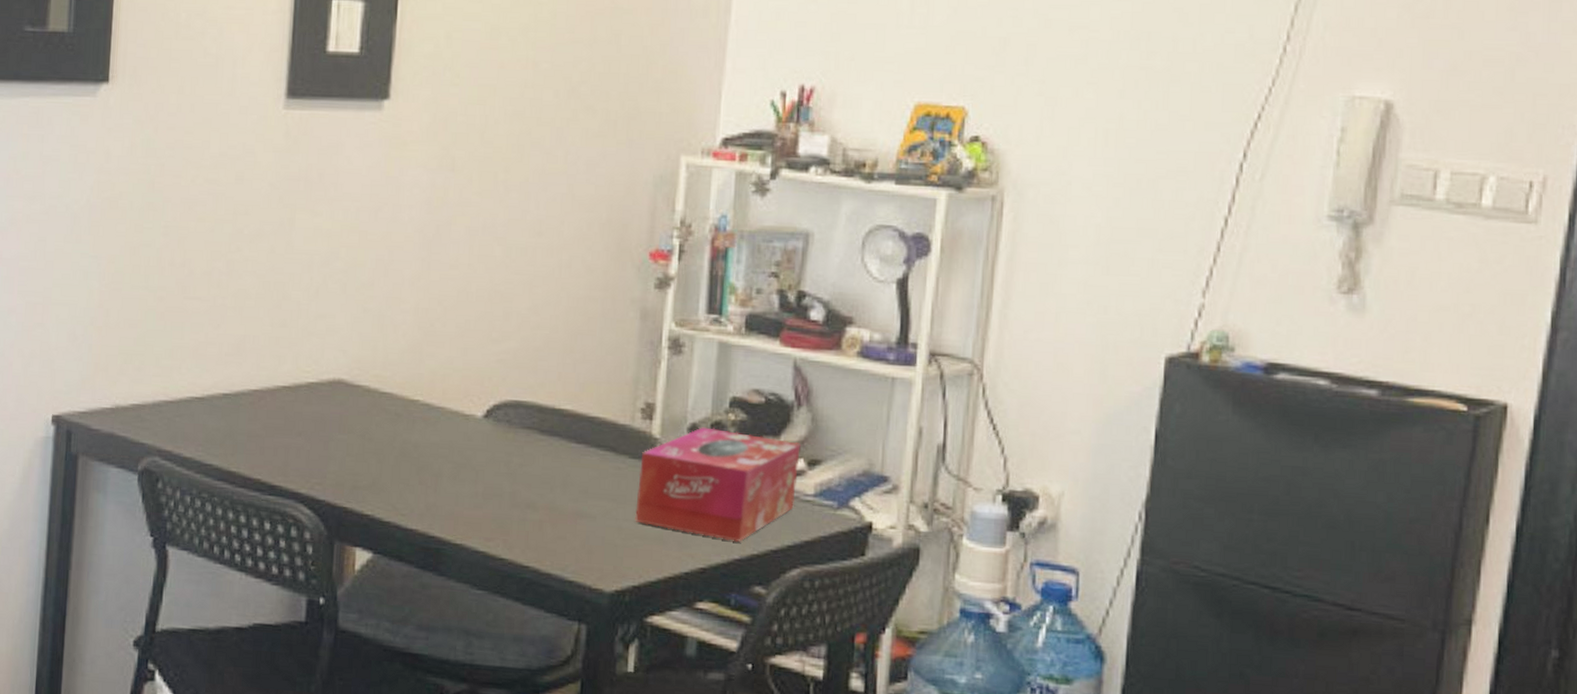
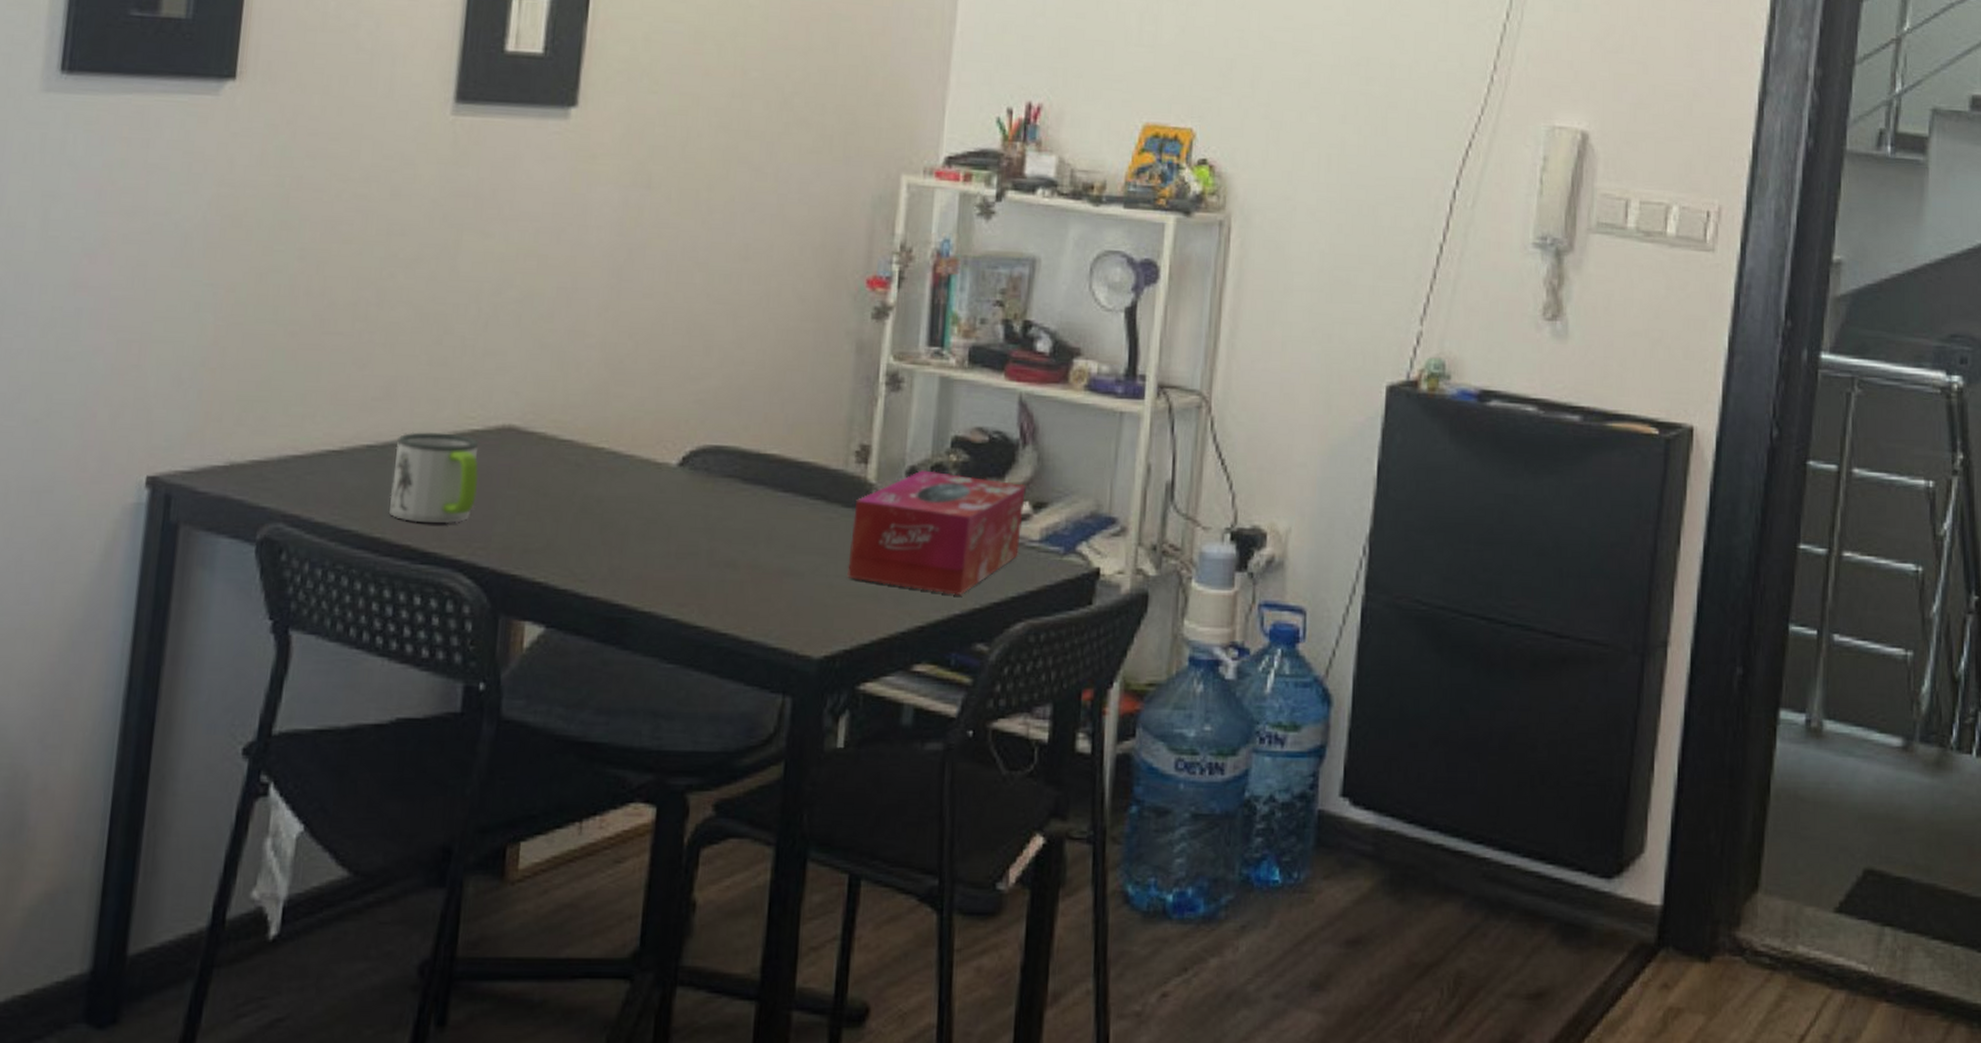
mug: none [242,383,315,462] -> present [389,432,479,523]

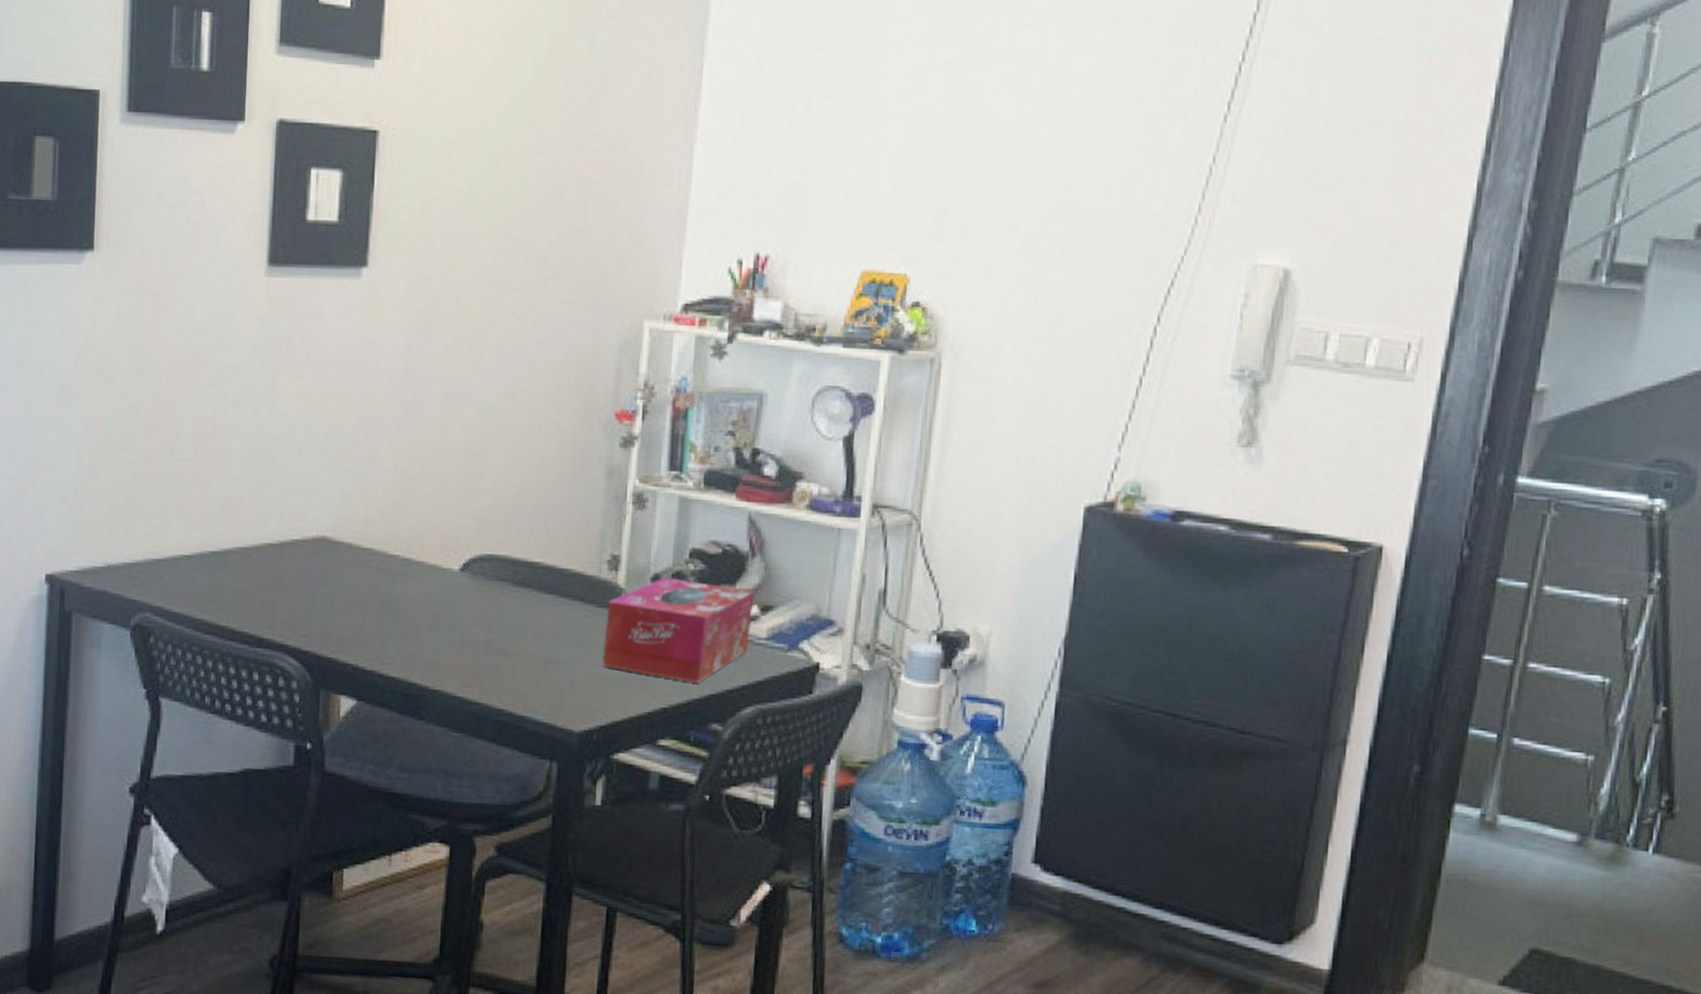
mug: present [389,432,479,523] -> none [231,541,300,615]

